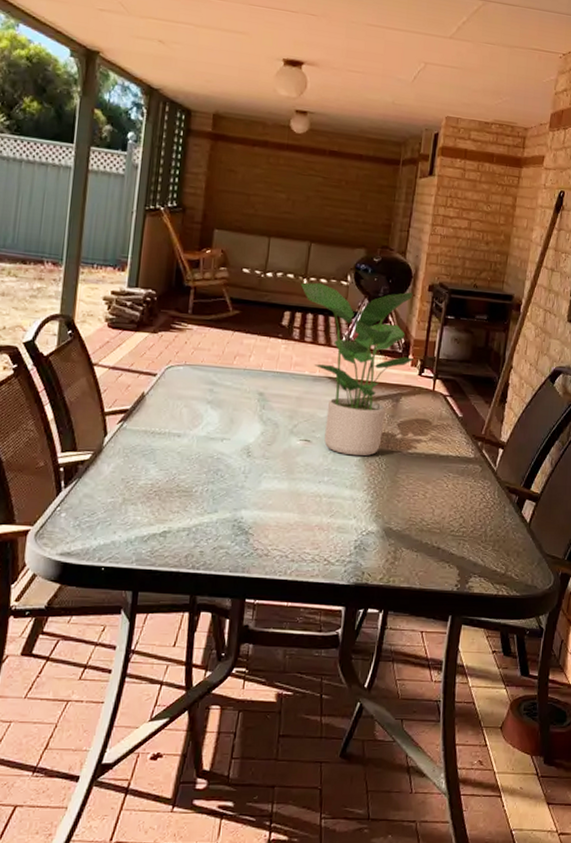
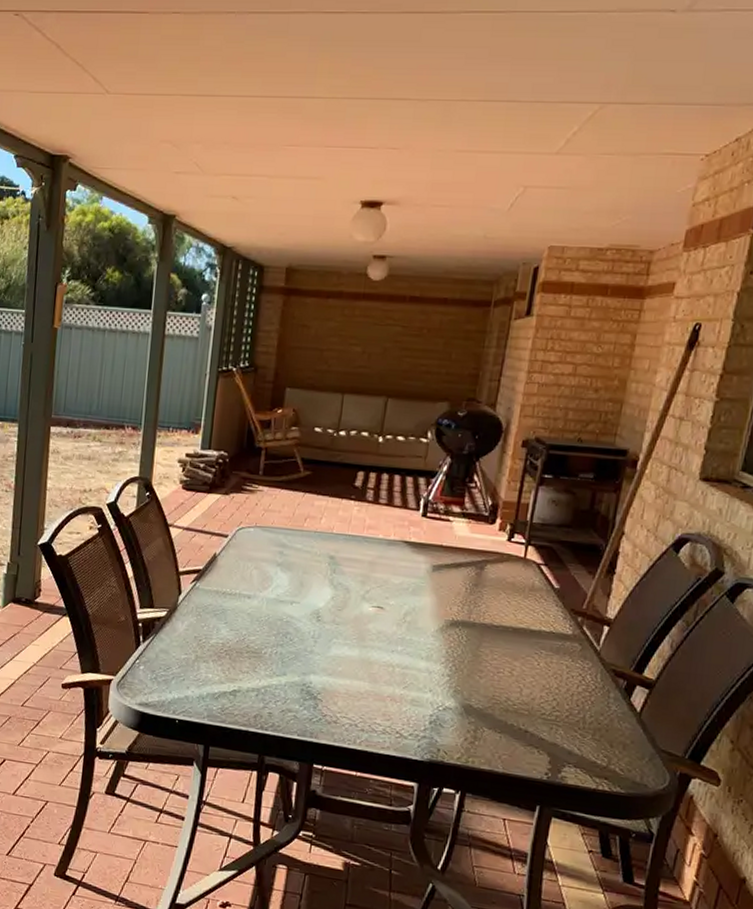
potted plant: present [300,282,415,457] -> none [375,440,504,627]

